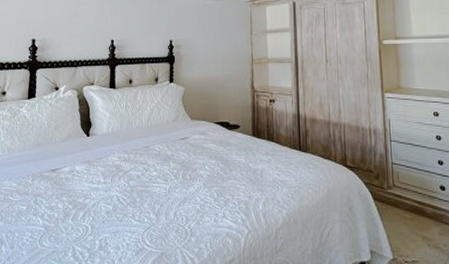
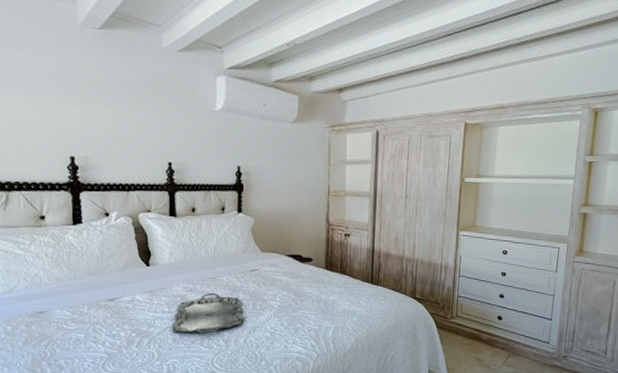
serving tray: none [106,162,175,206] -> present [171,292,245,333]

